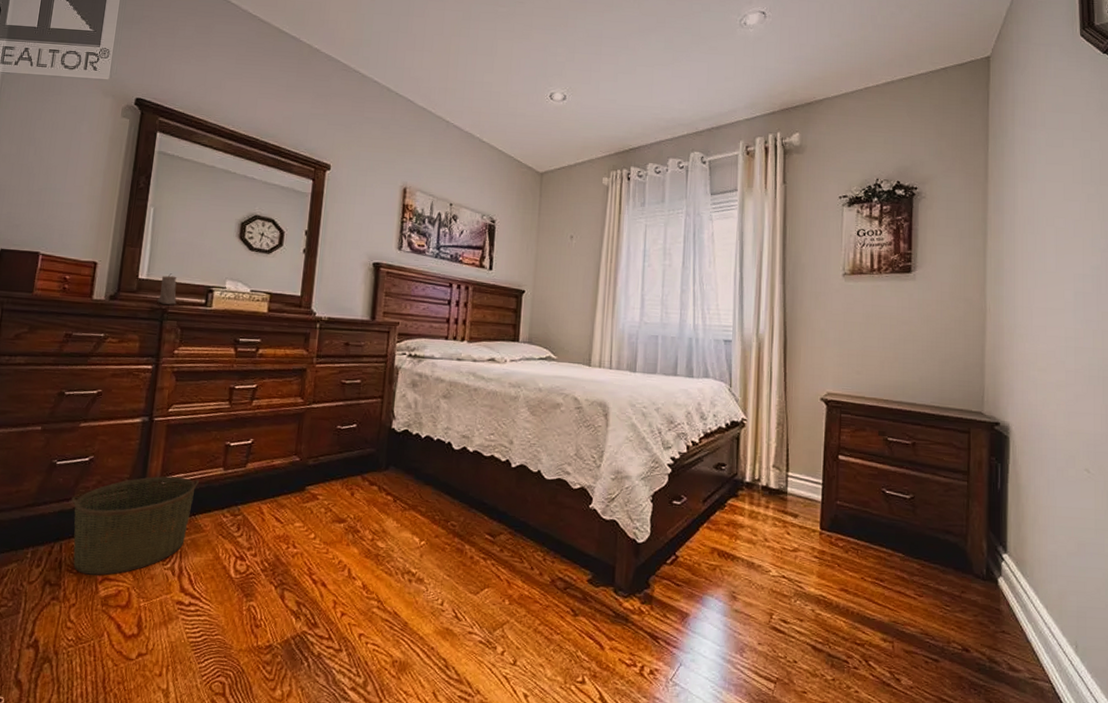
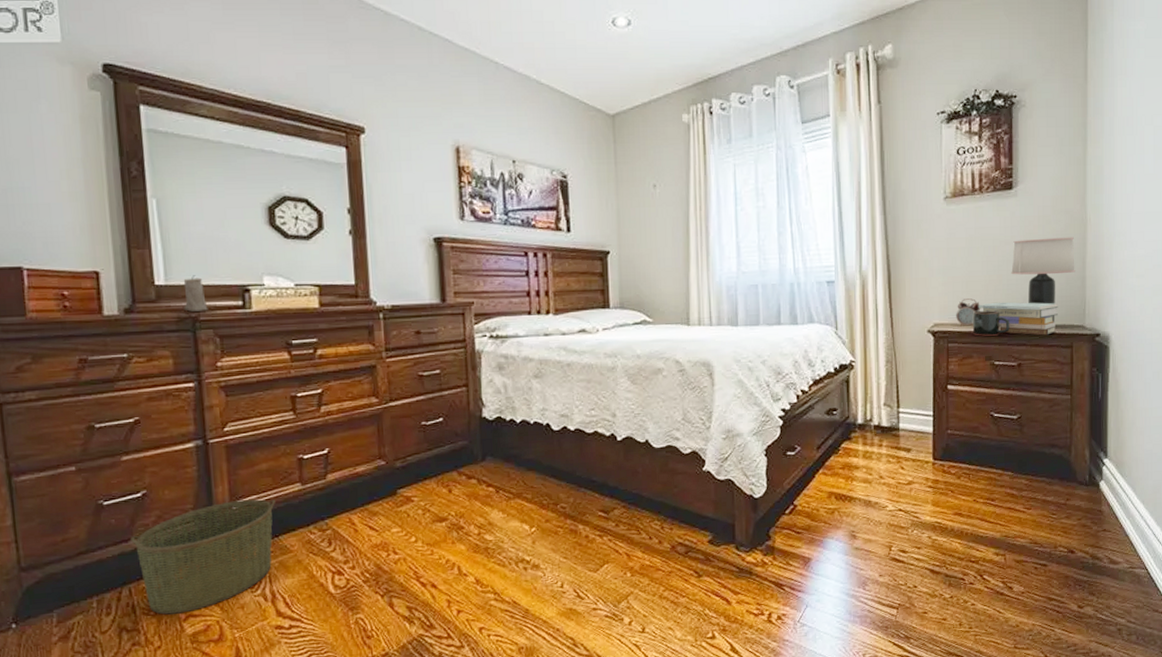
alarm clock: none [850,372,876,399] -> present [956,298,981,327]
mug: none [866,385,905,413] -> present [972,310,1010,337]
books: none [873,378,956,418] -> present [979,302,1059,336]
table lamp: none [906,321,975,405] -> present [1010,237,1076,322]

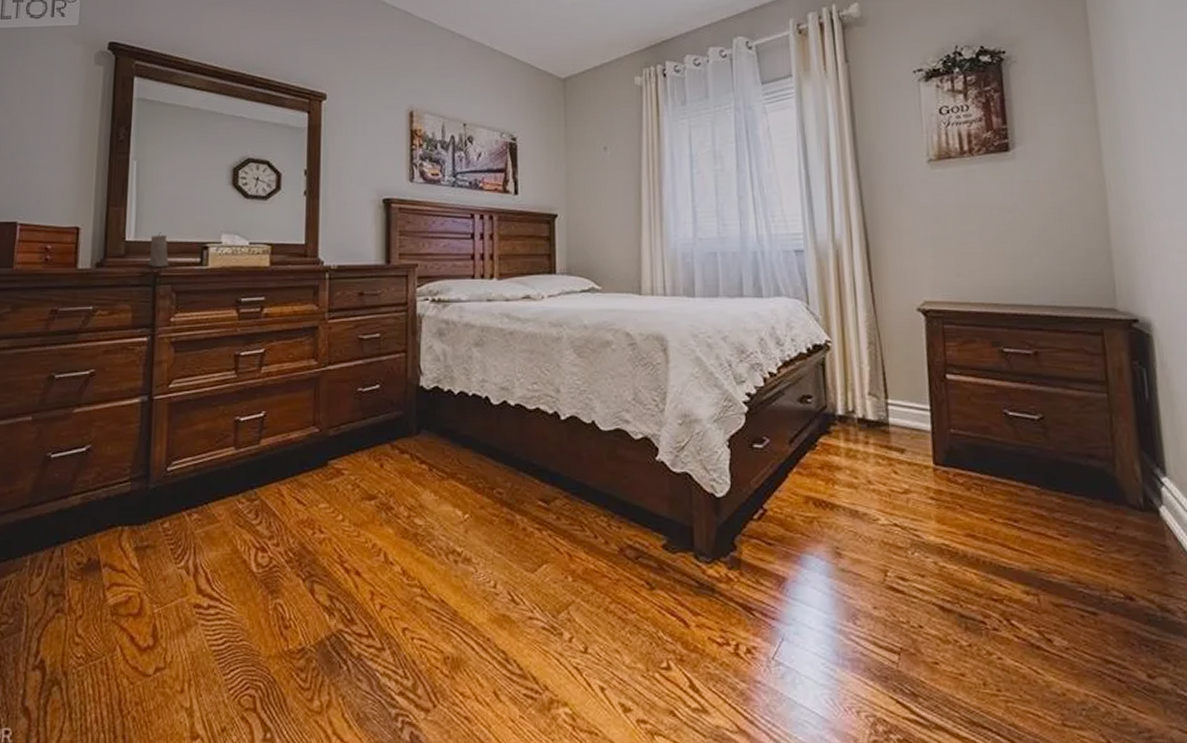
basket: present [130,499,275,615] -> none [70,462,208,581]
alarm clock: present [956,298,981,327] -> none [951,273,982,305]
mug: present [972,310,1010,337] -> none [971,288,1020,319]
books: present [979,302,1059,336] -> none [978,278,1080,319]
table lamp: present [1010,237,1076,322] -> none [1014,205,1099,303]

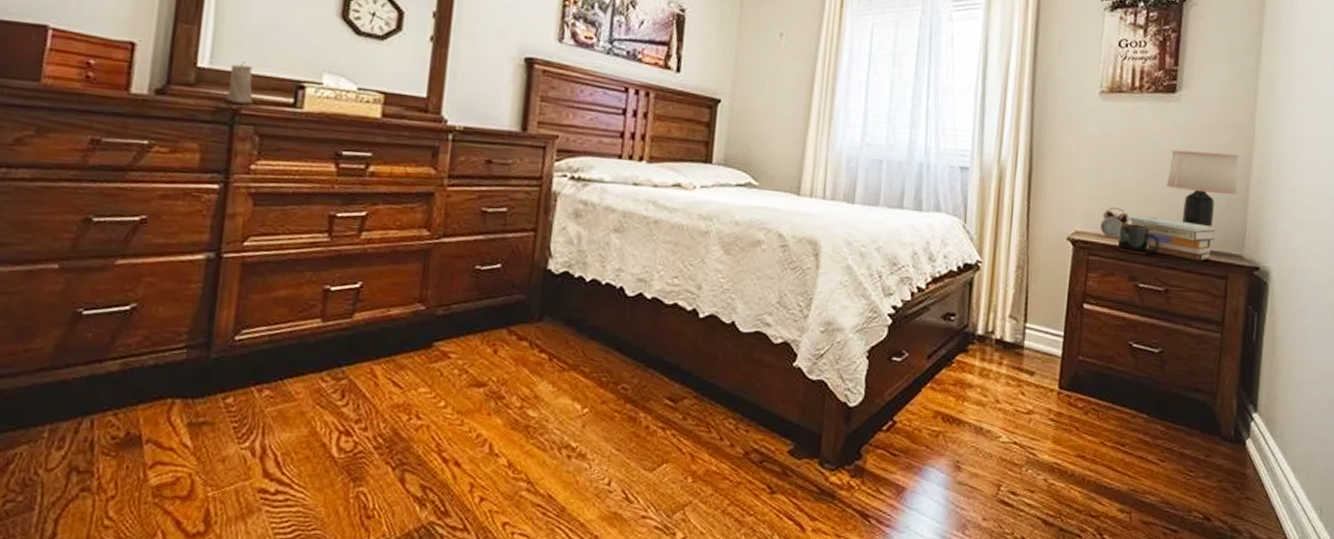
alarm clock: none [951,273,982,305] -> present [1100,207,1129,239]
mug: none [971,288,1020,319] -> present [1117,223,1160,255]
books: none [978,278,1080,319] -> present [1127,215,1216,262]
table lamp: none [1014,205,1099,303] -> present [1165,149,1239,247]

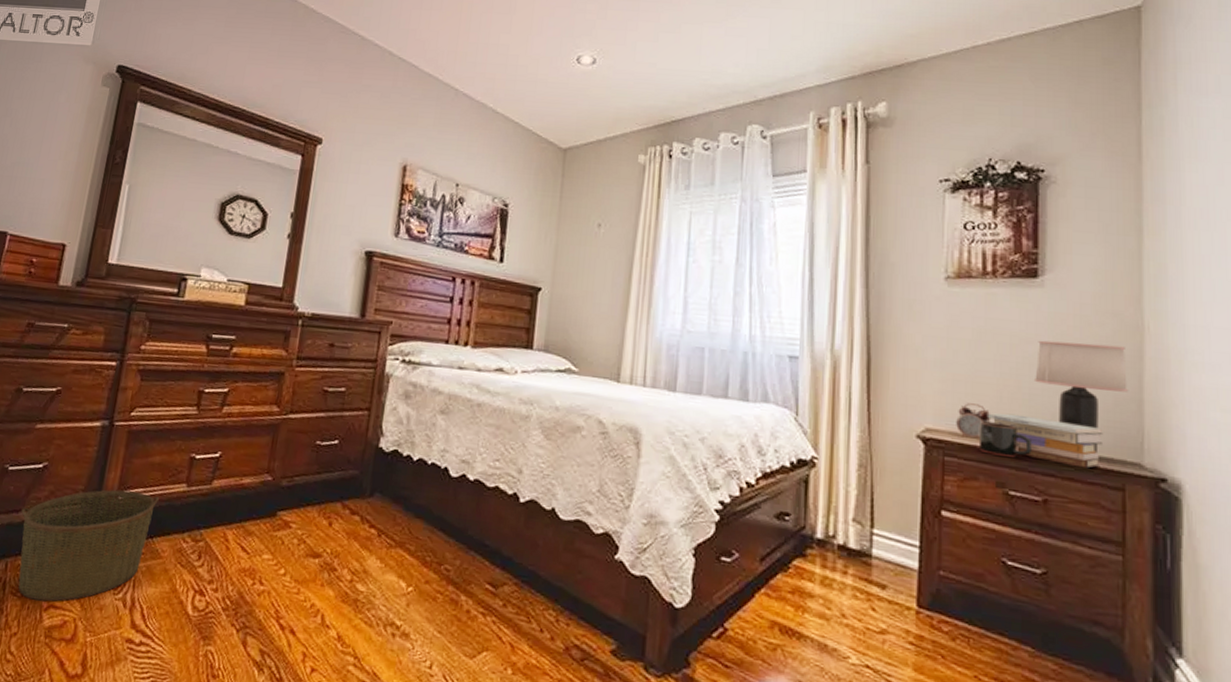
basket: none [106,329,288,459] -> present [18,489,159,602]
candle: present [225,62,253,104] -> none [126,258,149,294]

